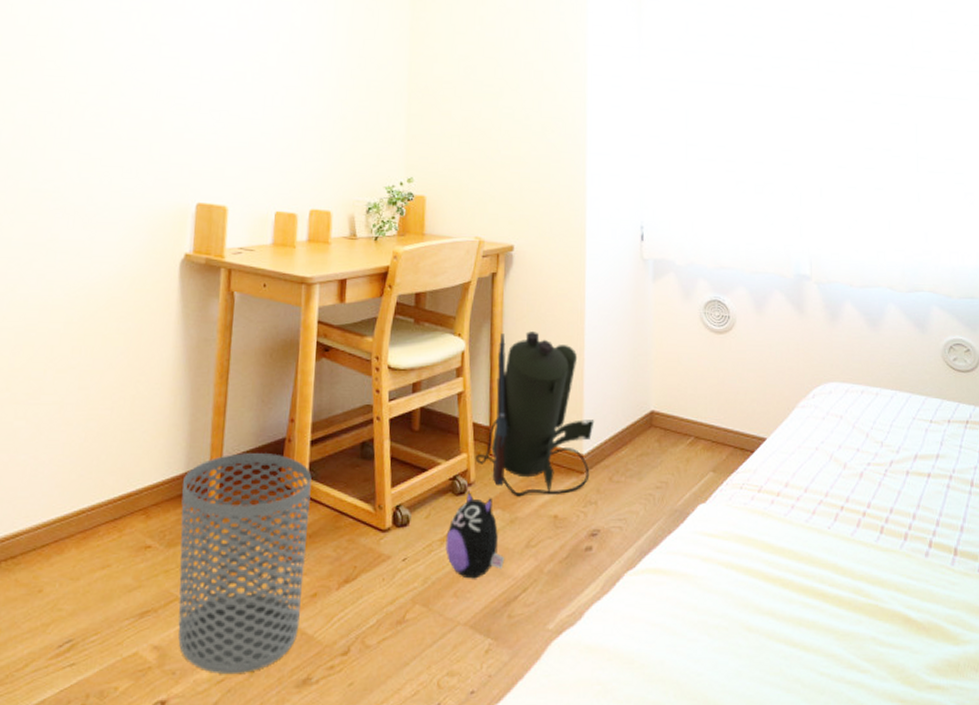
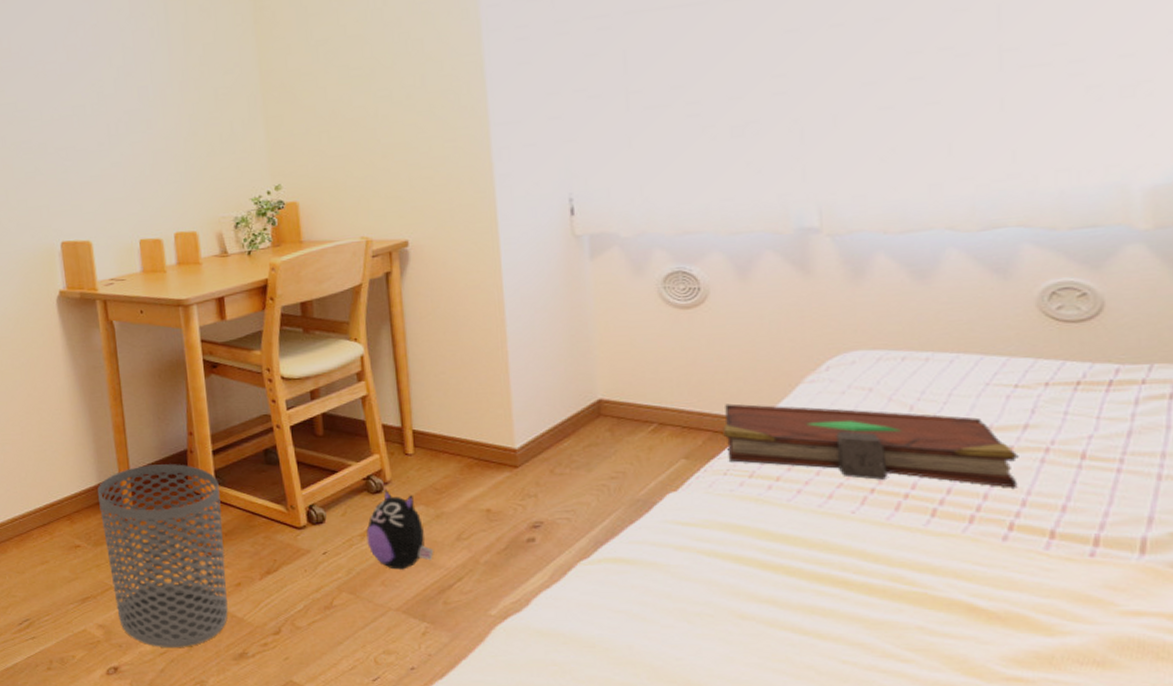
backpack: present [475,331,595,497] -> none [389,328,527,493]
book: none [741,422,934,510] -> present [723,403,1019,488]

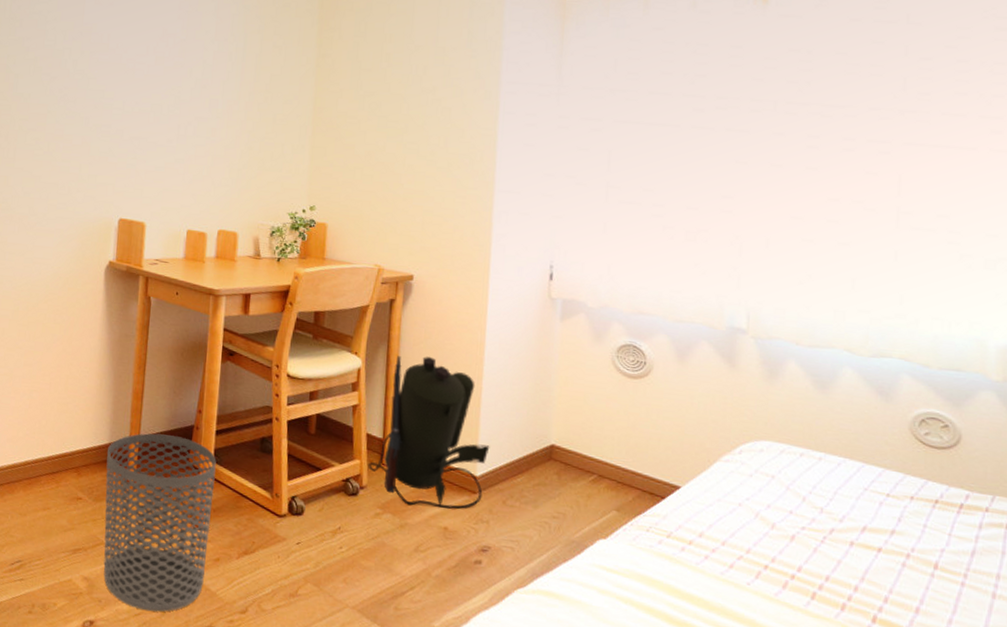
plush toy: present [366,489,434,570] -> none [337,493,394,571]
backpack: none [389,328,527,493] -> present [368,356,490,509]
book: present [723,403,1019,488] -> none [650,468,885,586]

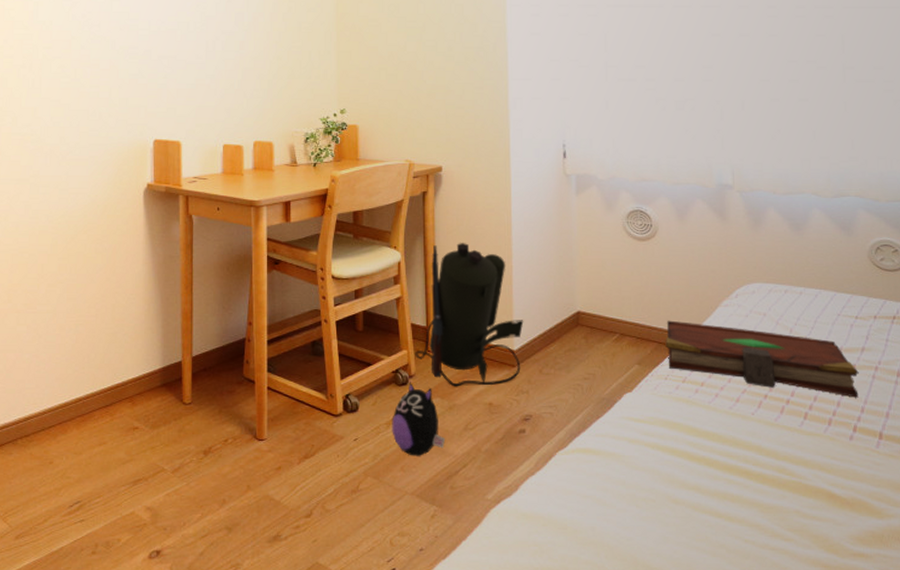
waste bin: present [103,433,216,612] -> none [161,351,270,530]
plush toy: none [337,493,394,571] -> present [392,382,446,456]
book: none [650,468,885,586] -> present [665,320,859,398]

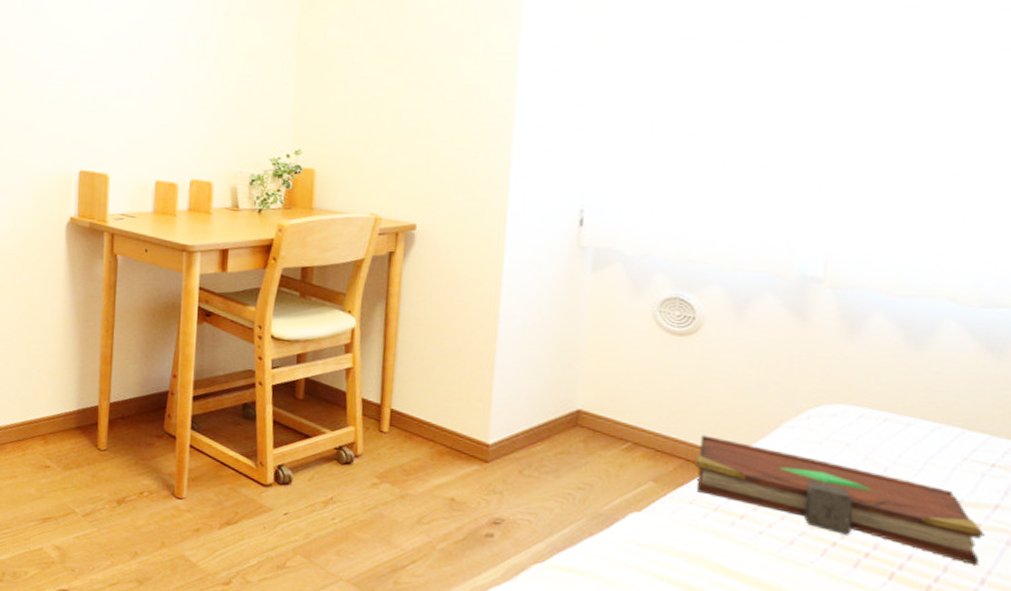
plush toy: present [392,382,446,456] -> none [329,462,393,543]
backpack: present [415,243,524,387] -> none [363,314,505,479]

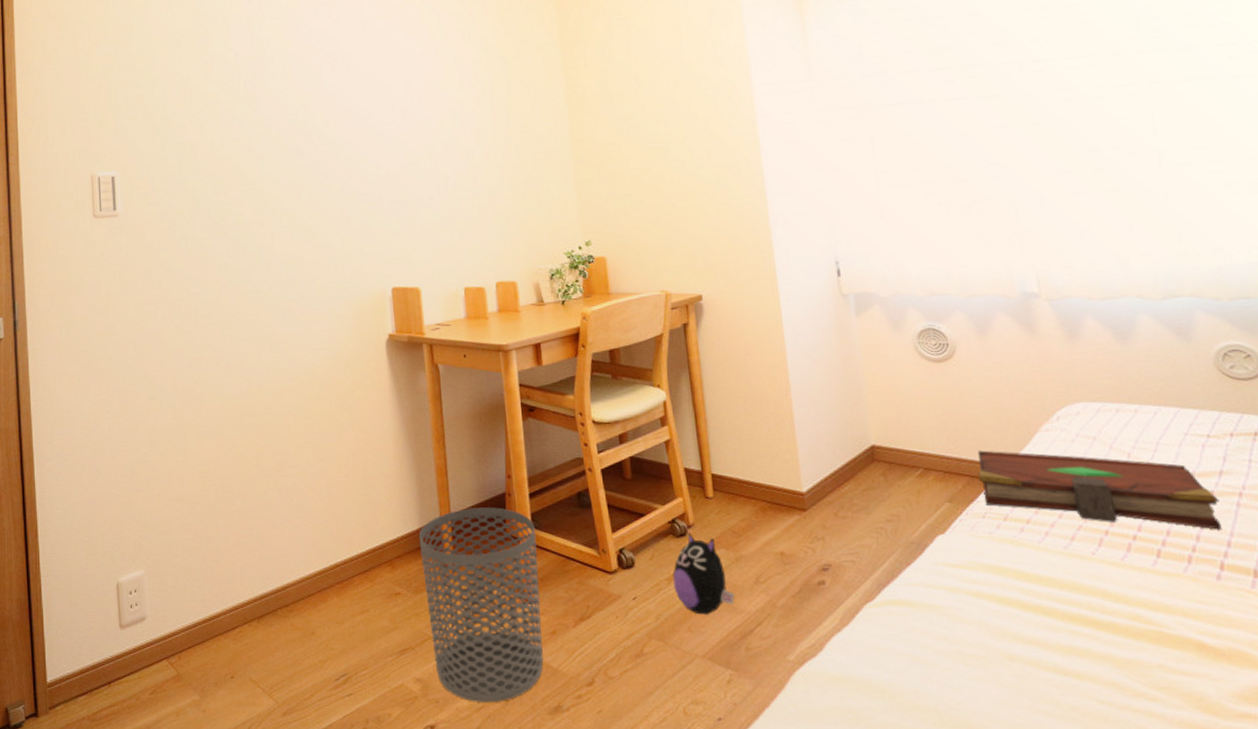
waste bin: none [74,399,194,582] -> present [419,507,544,702]
plush toy: none [329,462,393,543] -> present [672,532,735,615]

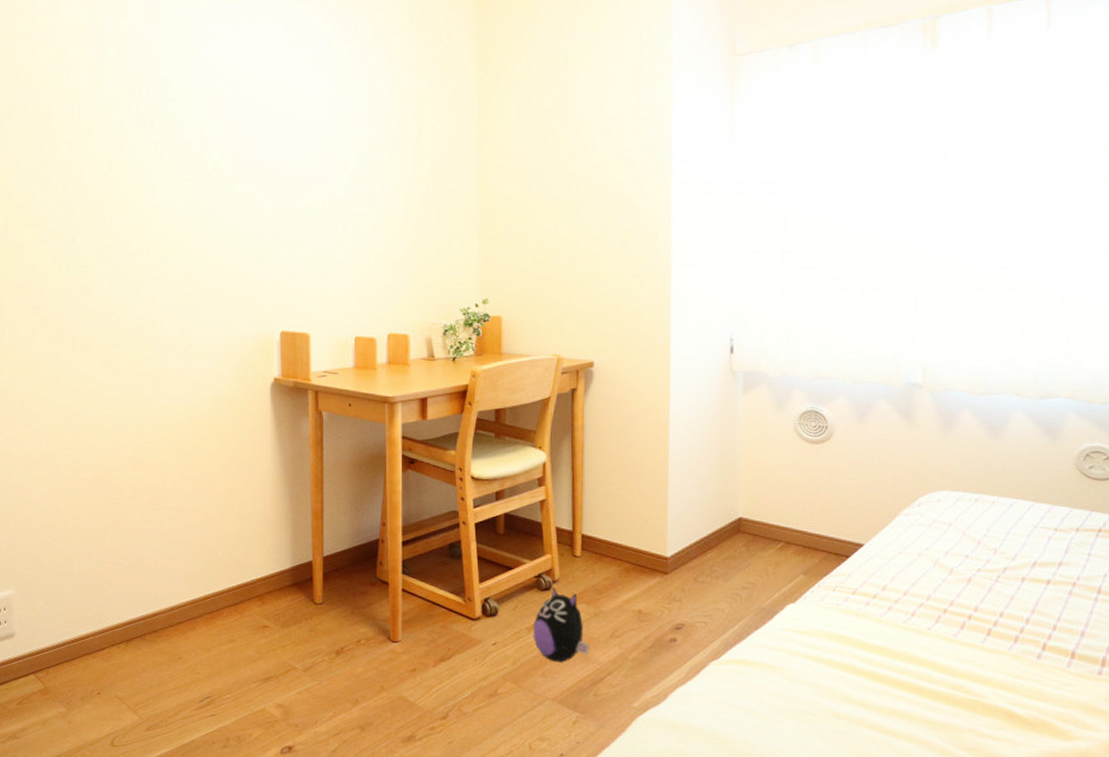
waste bin: present [419,507,544,702] -> none [291,551,405,729]
book: present [978,450,1222,530] -> none [835,529,1054,615]

